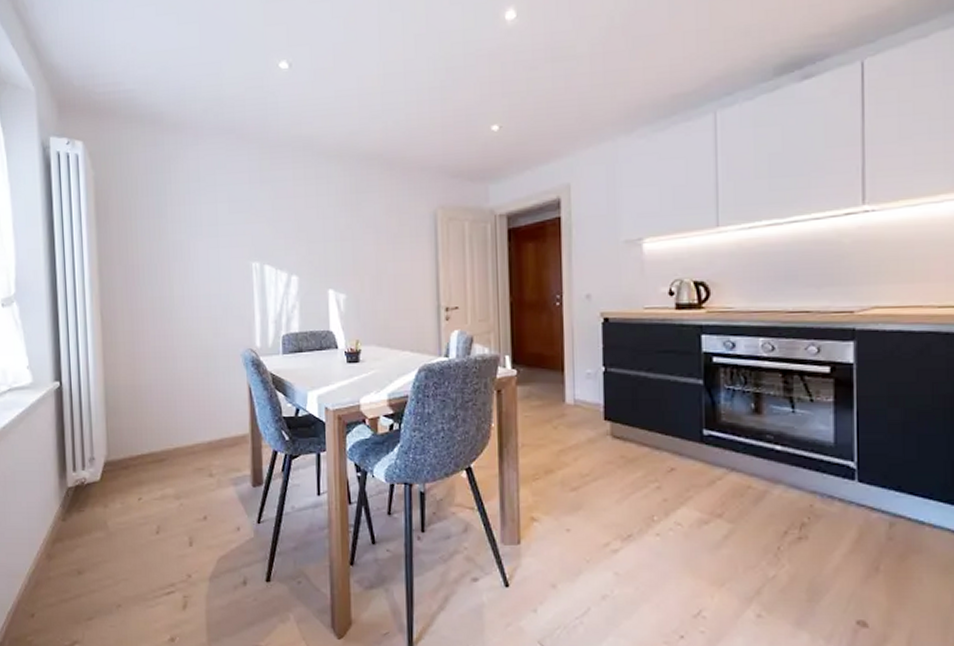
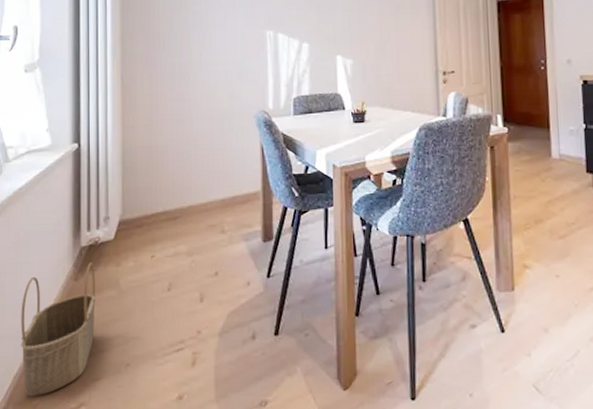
wicker basket: none [11,503,85,633] -> present [21,263,96,396]

